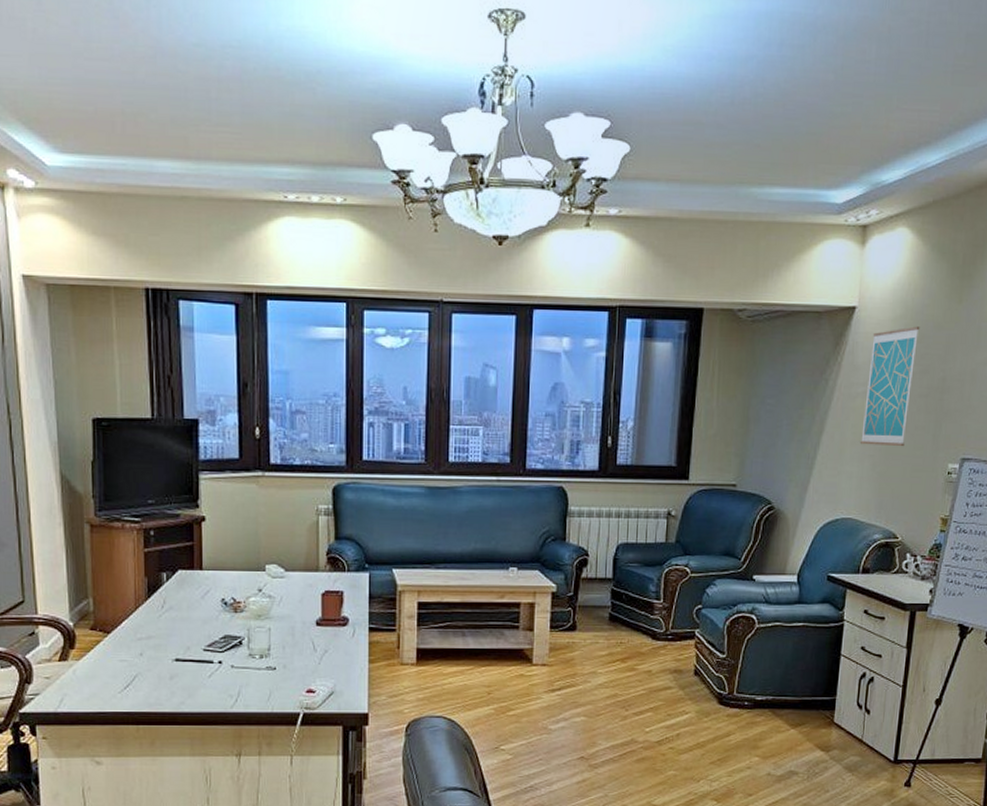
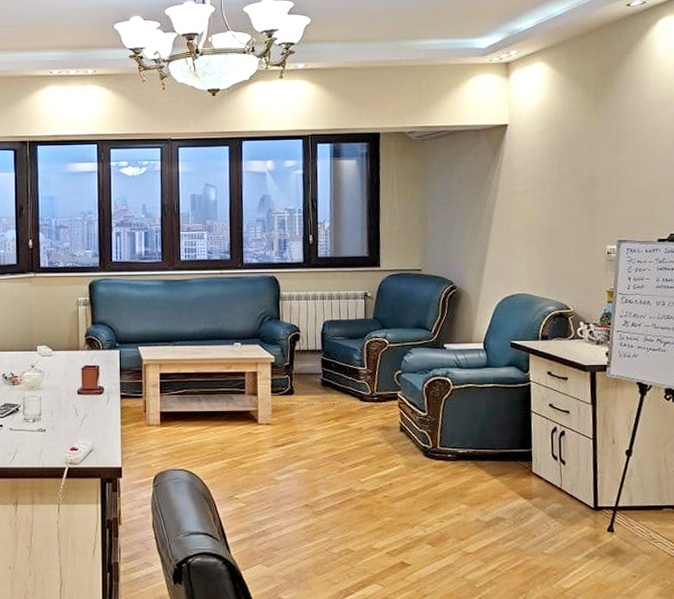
wall art: present [859,326,920,447] -> none [525,137,565,233]

